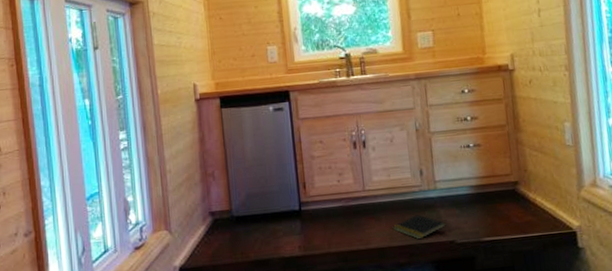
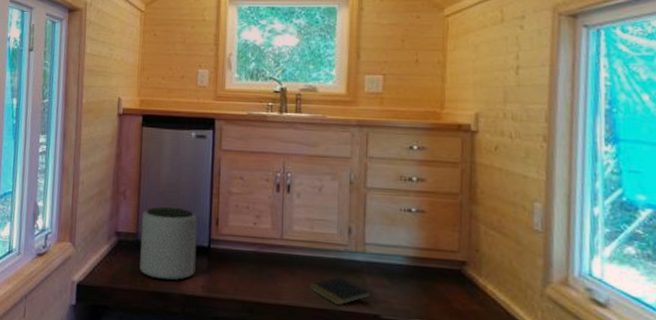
plant pot: none [232,179,291,249] -> present [140,207,198,281]

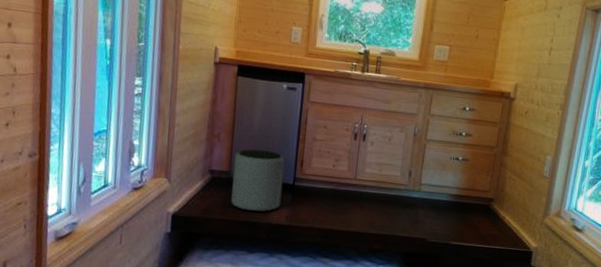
notepad: present [308,277,371,306] -> none [373,210,422,232]

